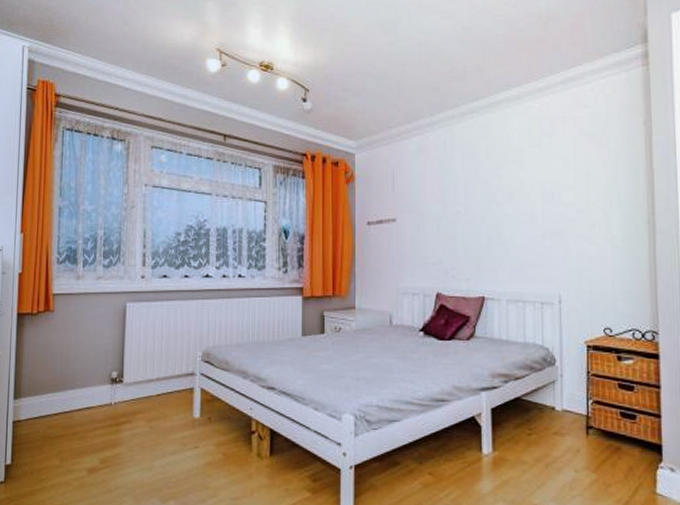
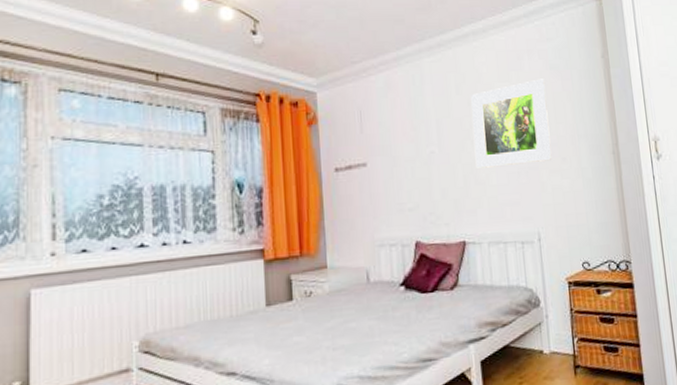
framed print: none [499,145,580,229] -> present [471,79,552,168]

